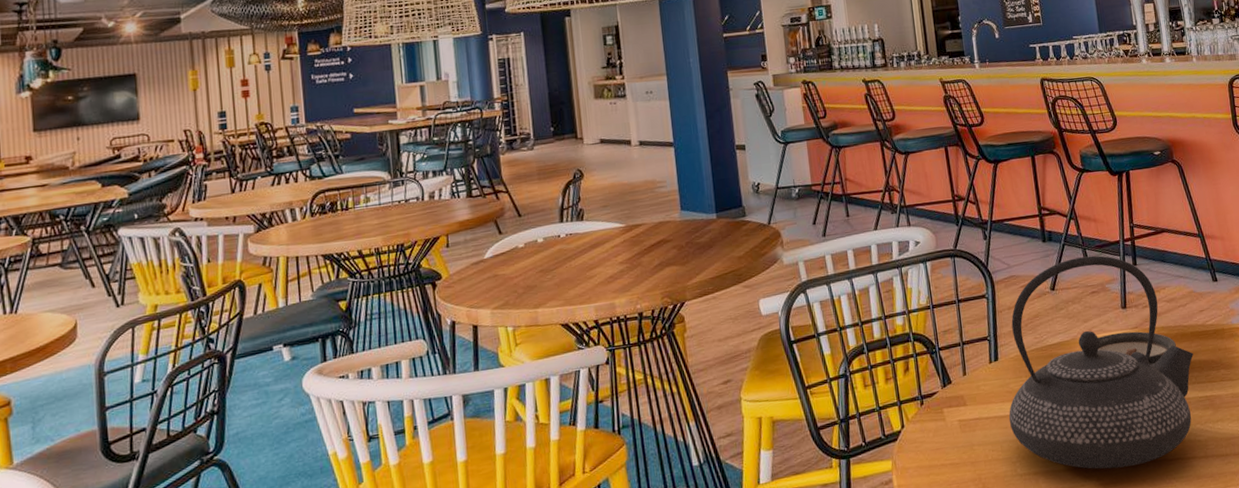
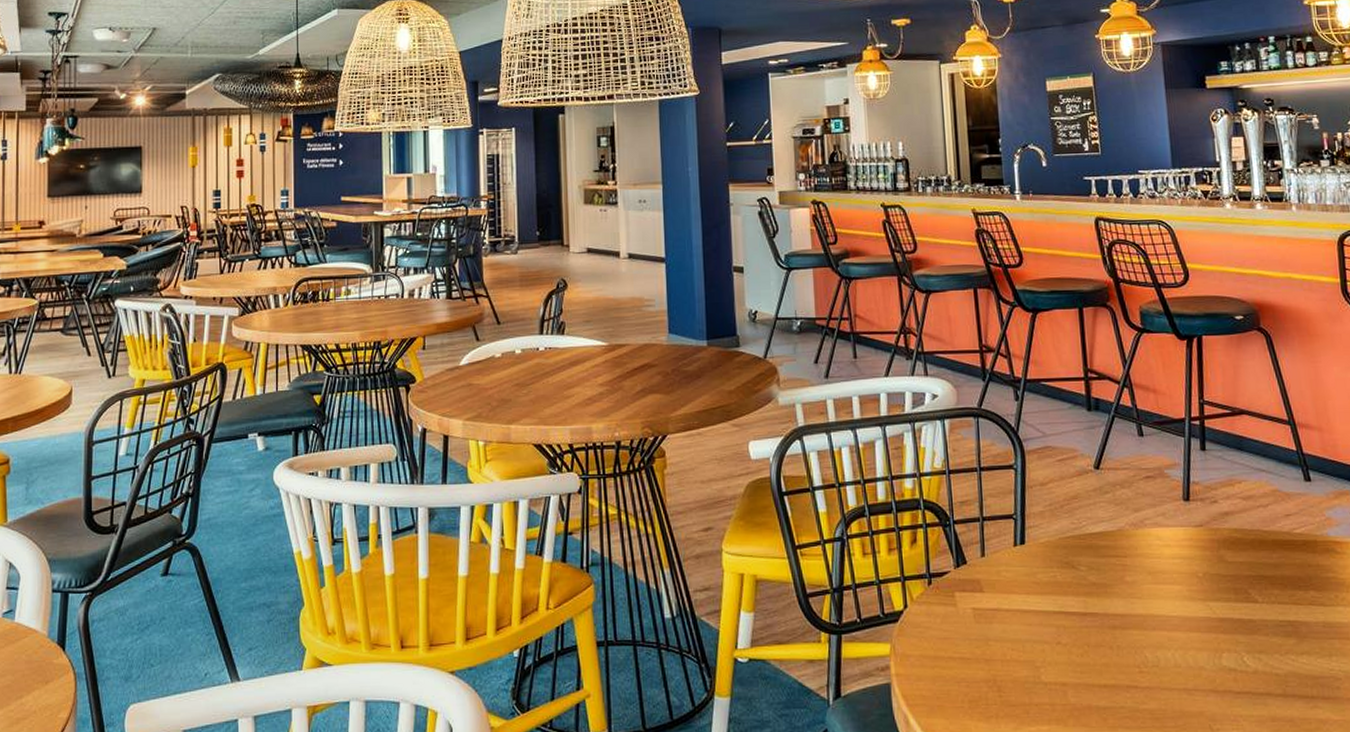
teapot: present [1008,255,1193,469] -> none [1034,433,1274,693]
saucer: present [1097,331,1176,365] -> none [1150,529,1252,573]

